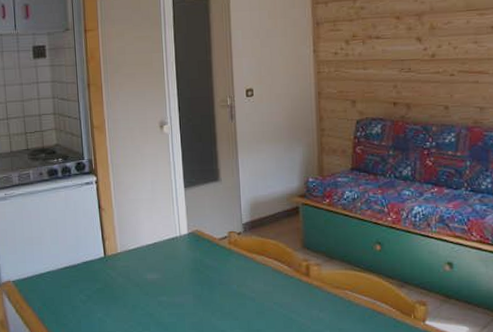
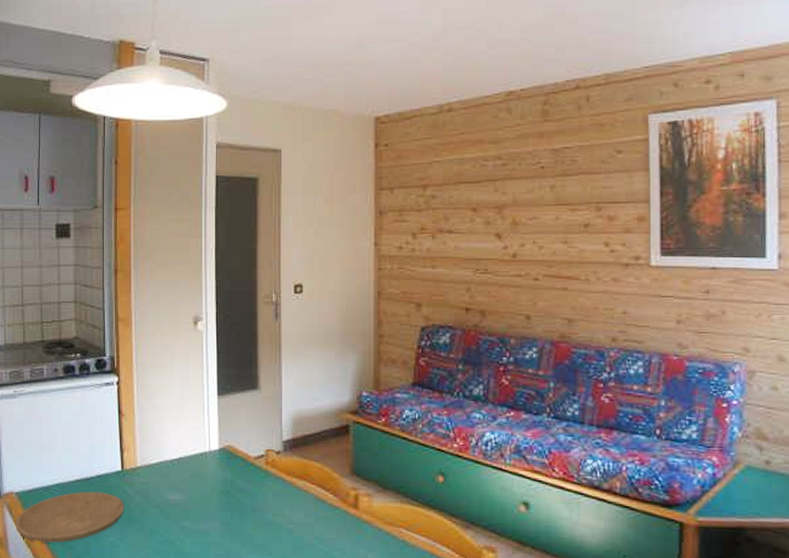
plate: none [14,276,109,322] -> present [16,491,125,543]

